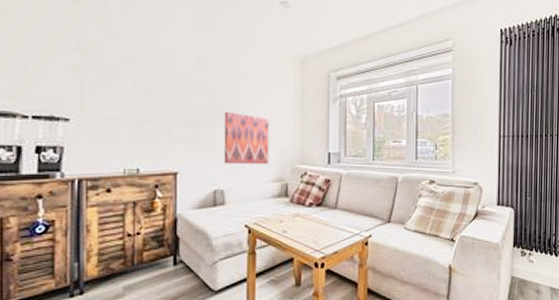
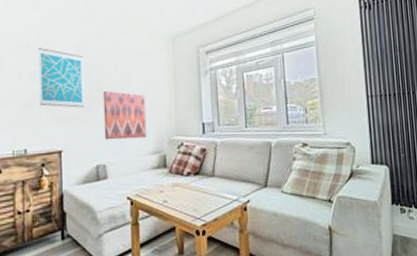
wall art: none [155,60,204,128] -> present [38,48,85,108]

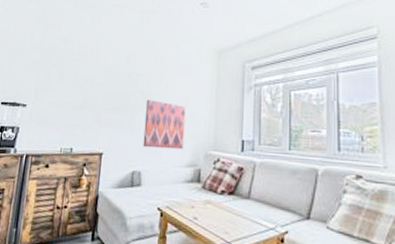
wall art: present [38,48,85,108] -> none [89,56,132,114]

